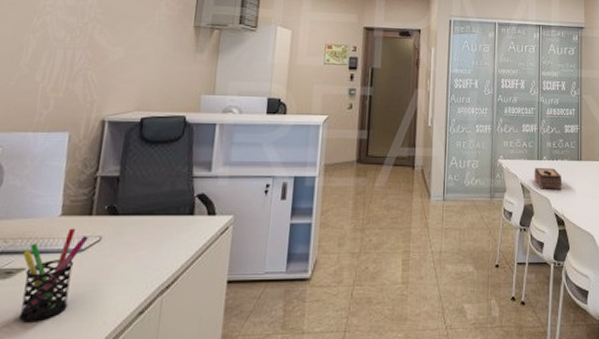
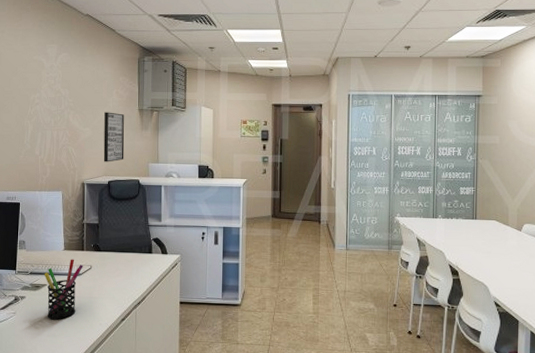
wall art: none [137,27,174,93] -> present [103,112,125,162]
tissue box: present [534,168,562,189] -> none [429,225,457,244]

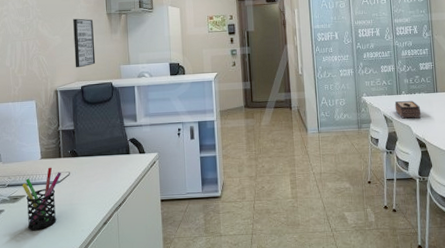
tissue box: none [429,225,457,244] -> present [394,101,422,119]

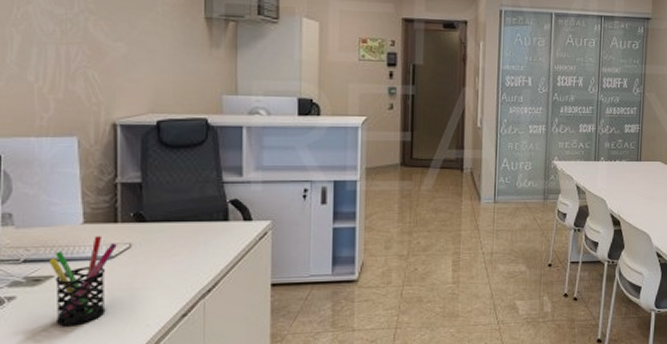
wall art: present [73,18,96,68] -> none [148,19,183,94]
tissue box: present [394,101,422,119] -> none [590,169,620,190]

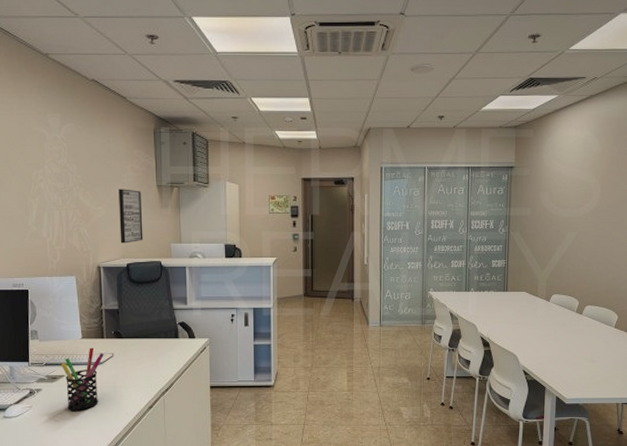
wall art: none [148,19,183,94] -> present [118,189,143,244]

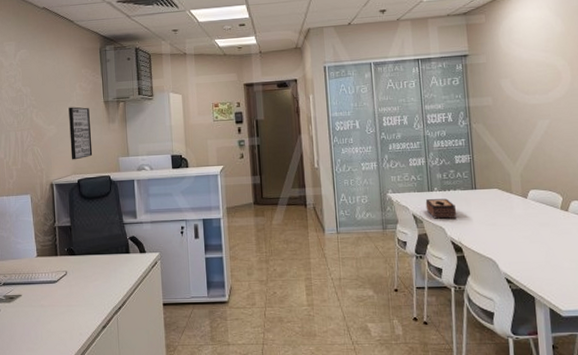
pen holder: present [61,347,104,412] -> none [17,265,58,333]
tissue box: none [462,299,489,317] -> present [425,198,457,219]

